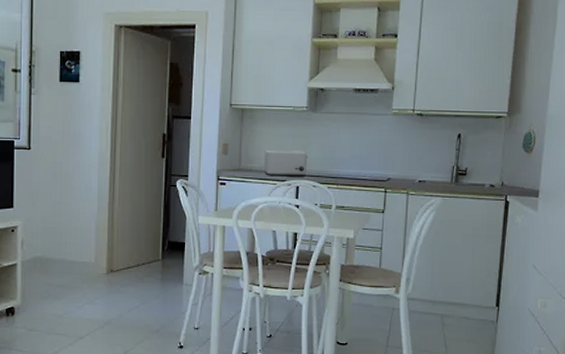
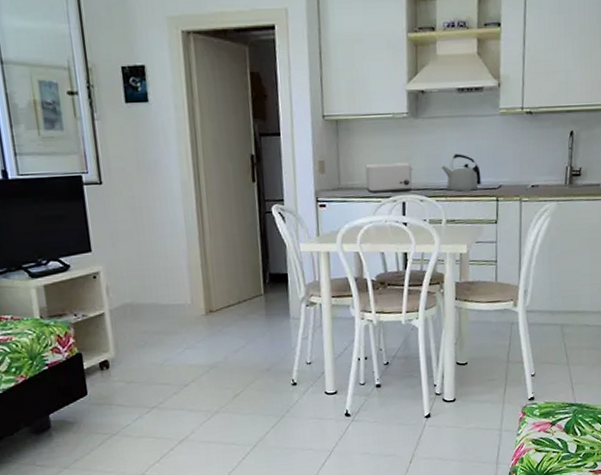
kettle: none [335,147,371,182] -> present [442,154,481,193]

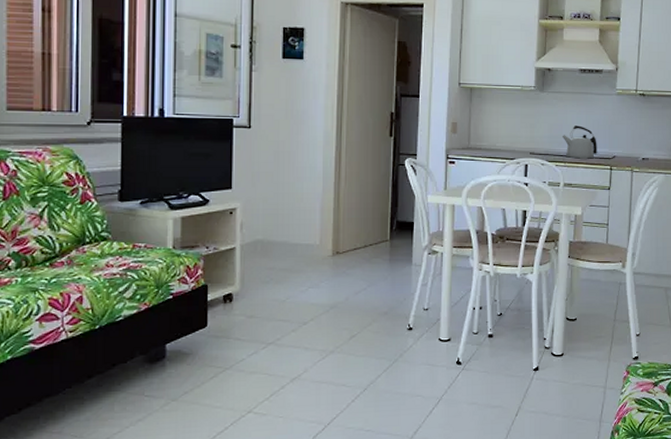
toaster: present [365,162,413,194] -> none [493,128,537,155]

